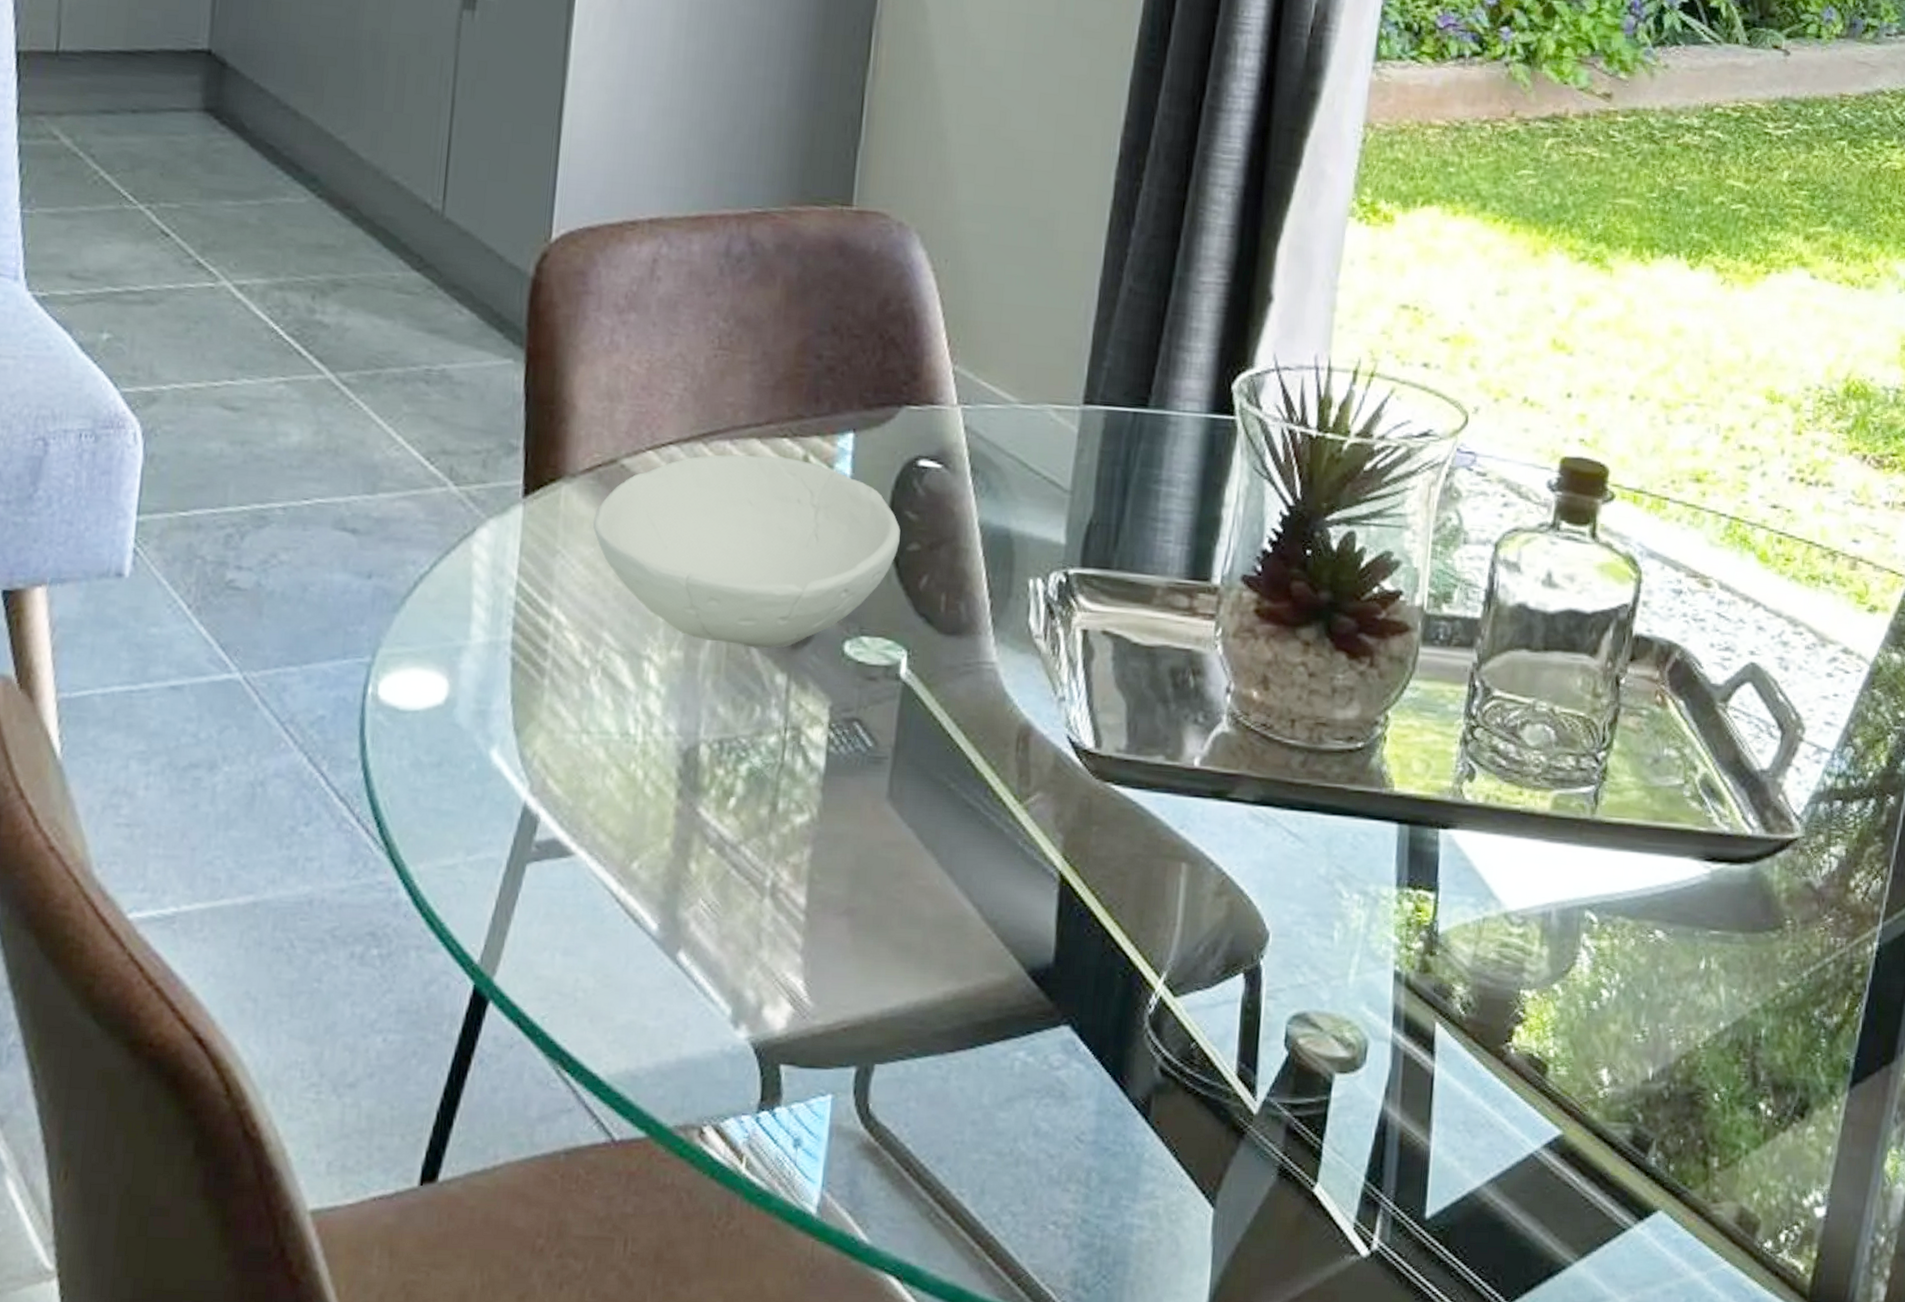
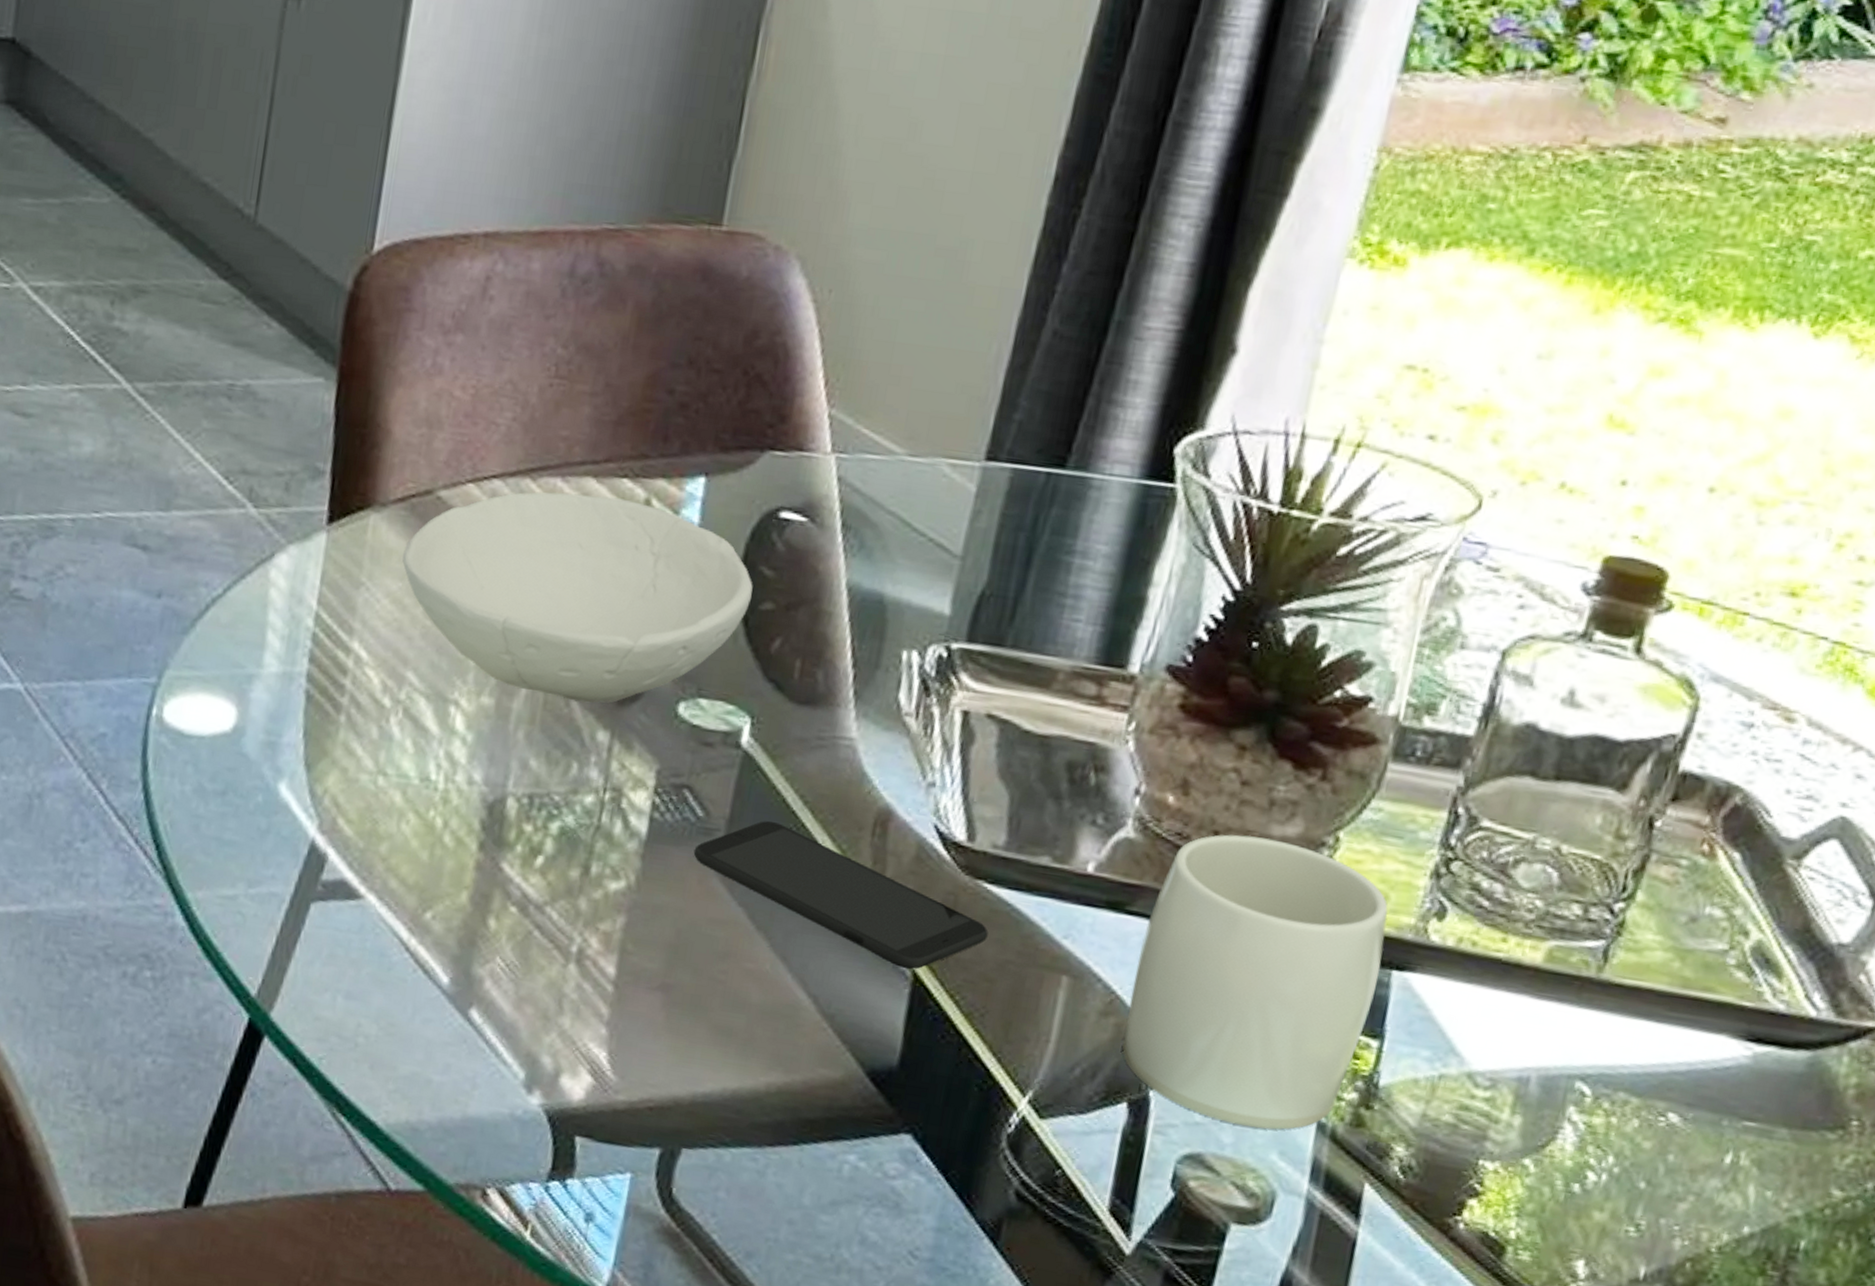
mobile phone: none [866,745,1119,871] -> present [693,820,989,970]
mug: none [1235,721,1431,984] -> present [1122,834,1388,1130]

